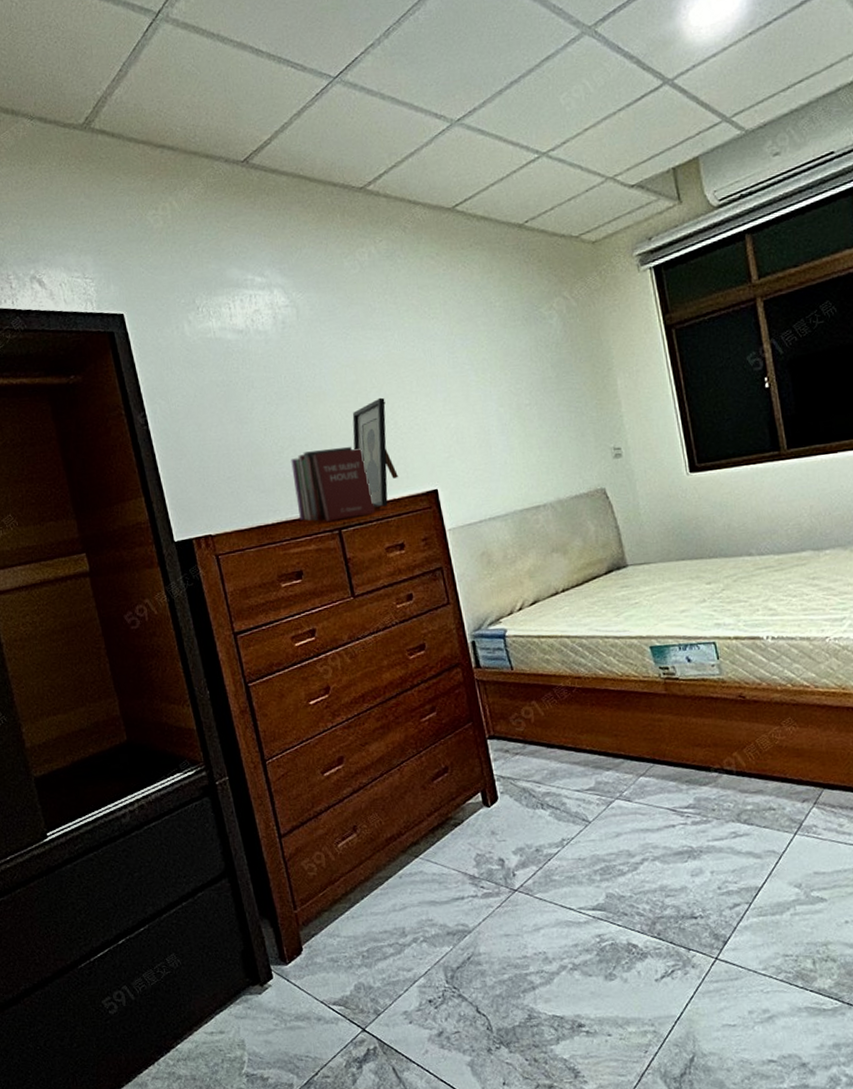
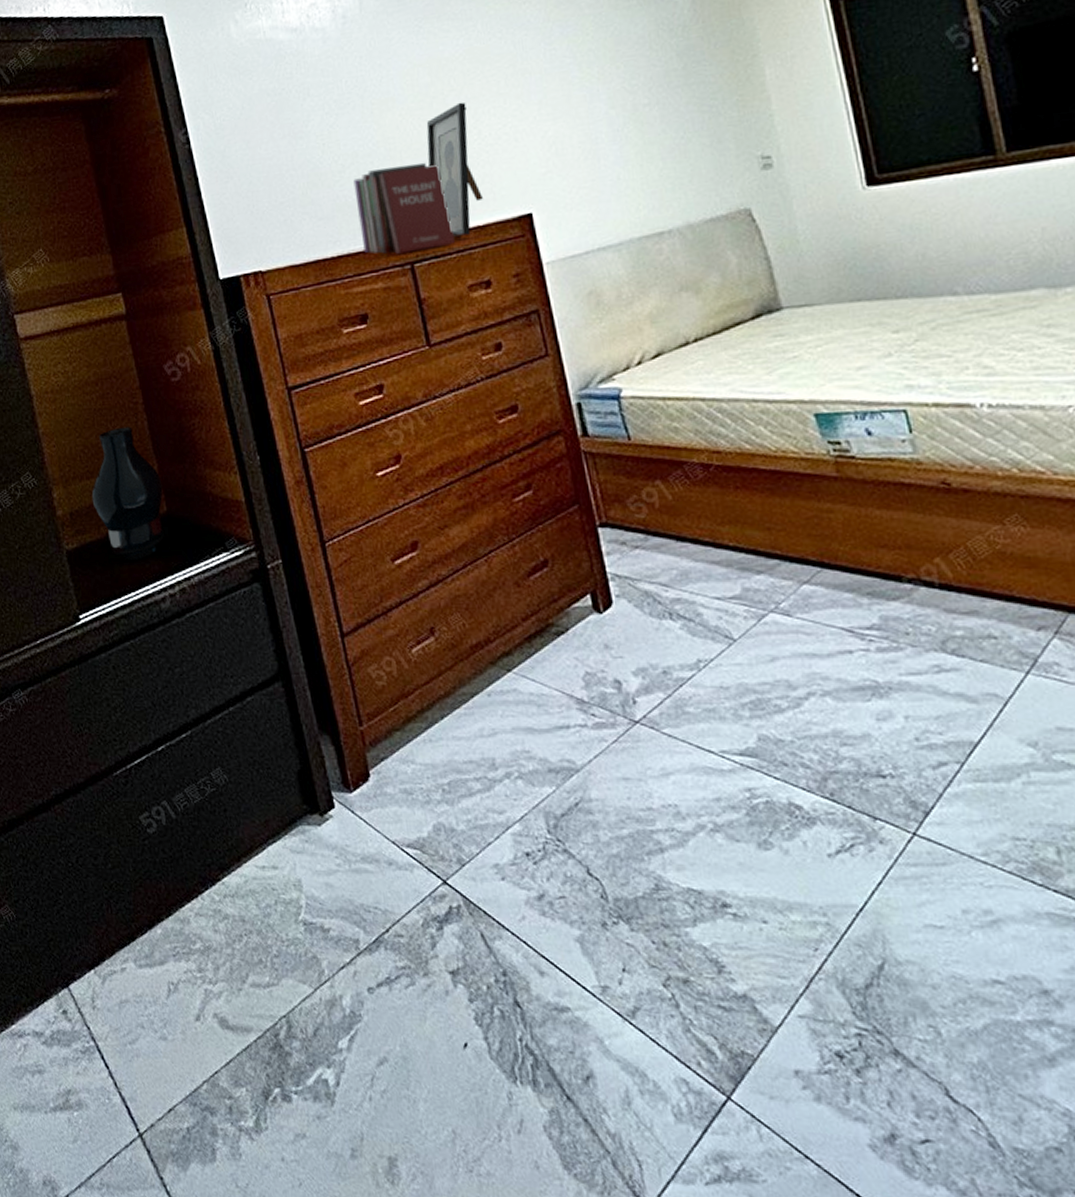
vase: none [57,668,125,784] -> present [91,426,165,561]

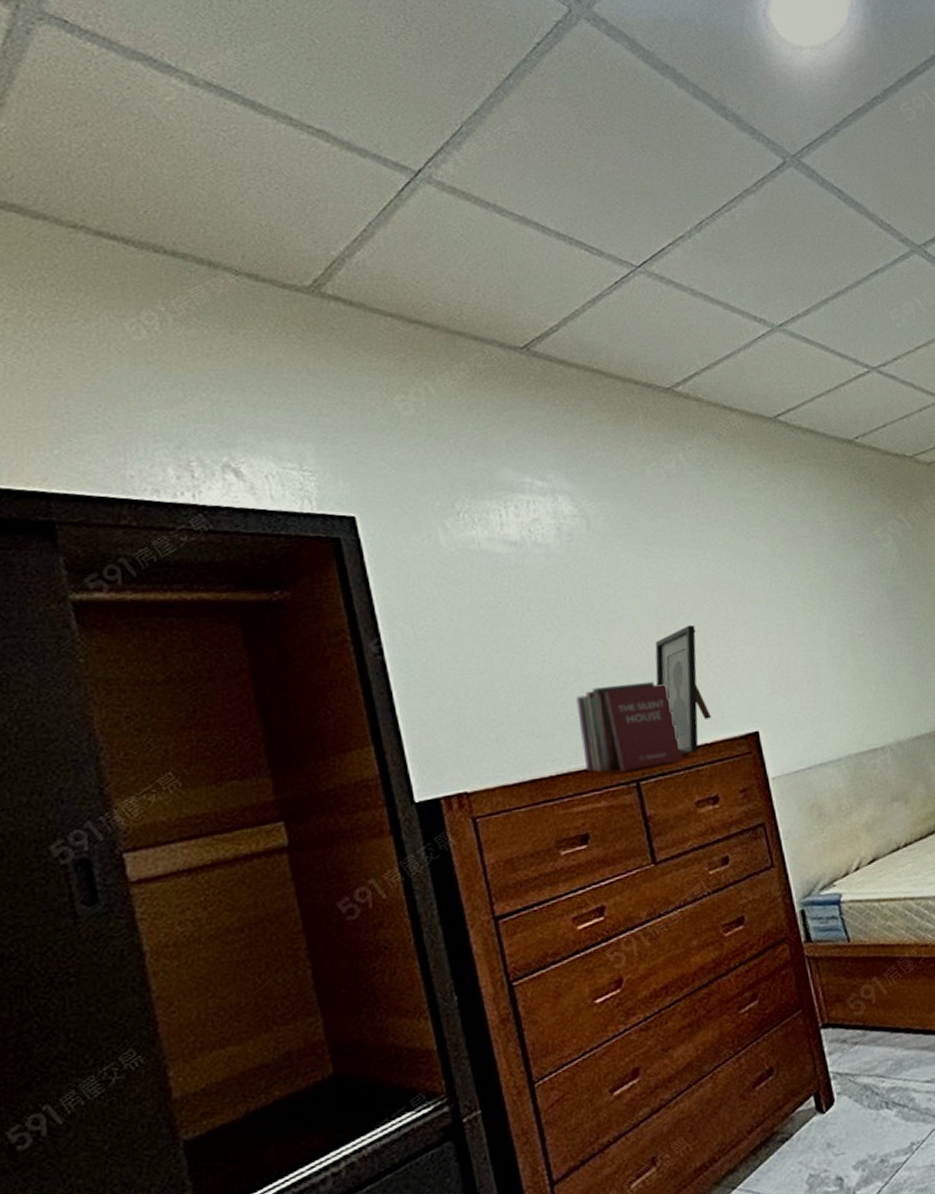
vase: present [91,426,165,561] -> none [226,977,329,1142]

